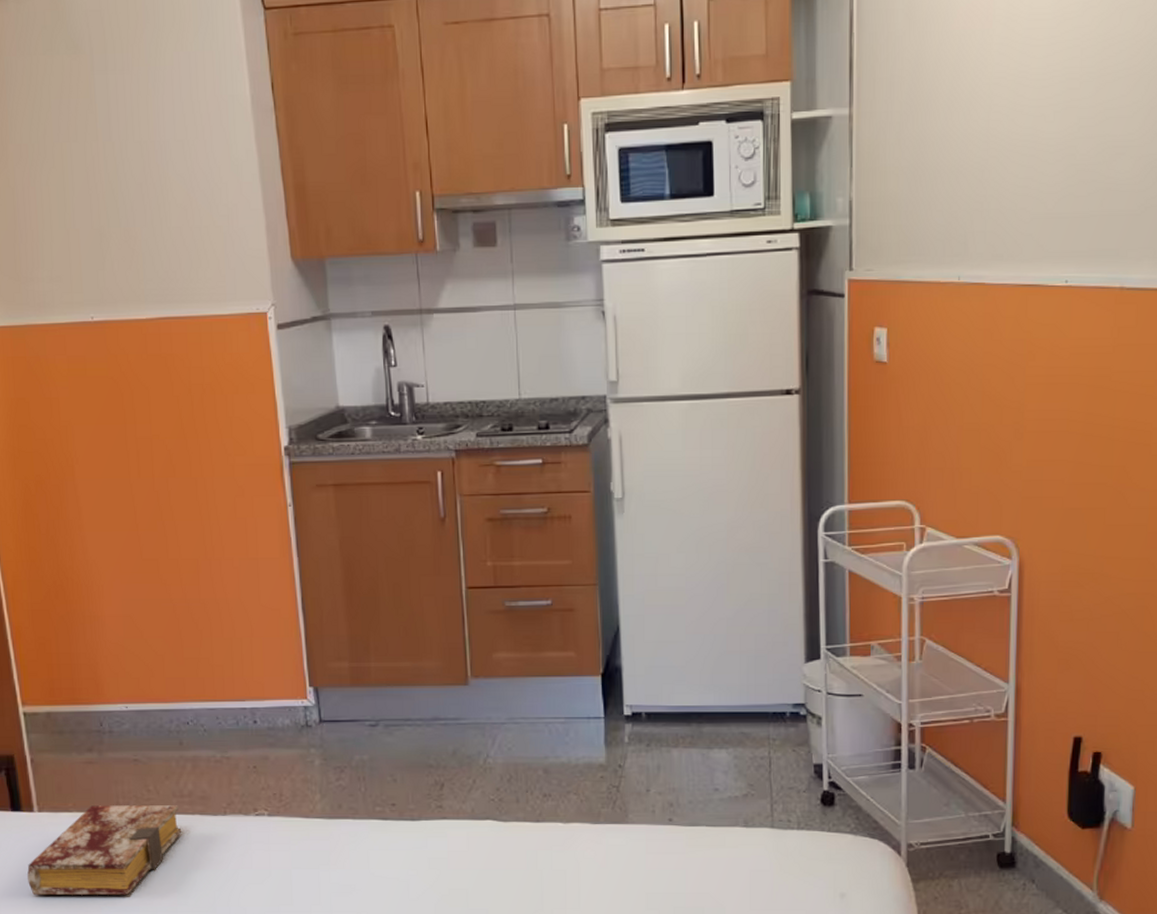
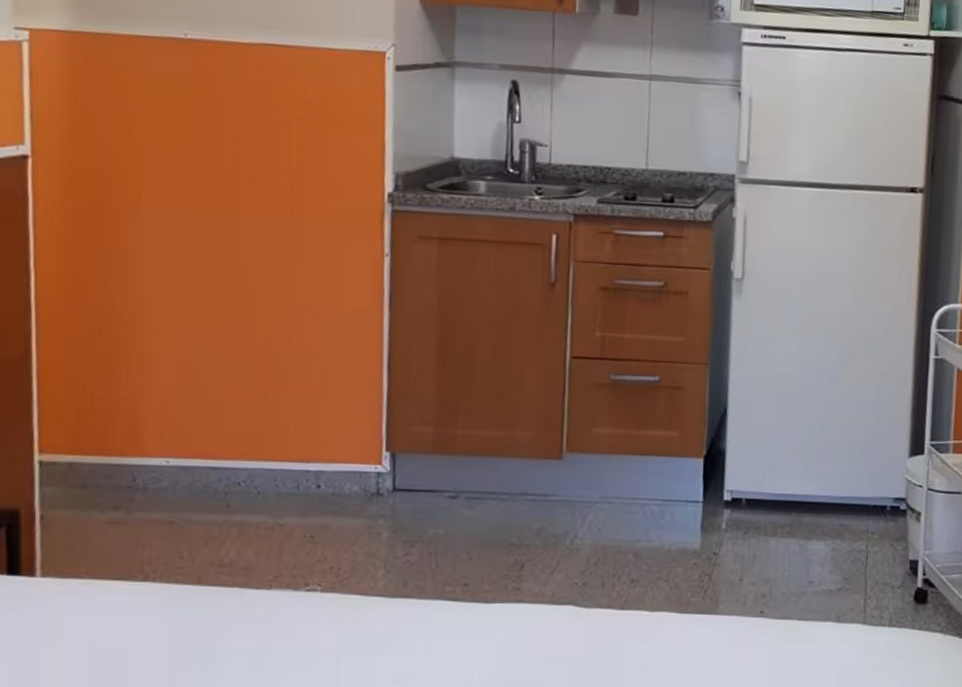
book: present [27,805,182,895] -> none [16,572,216,677]

